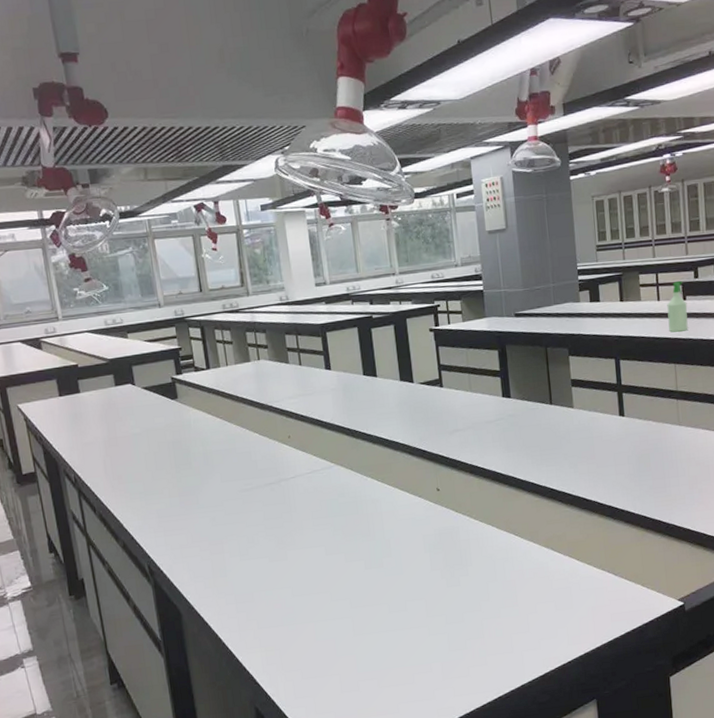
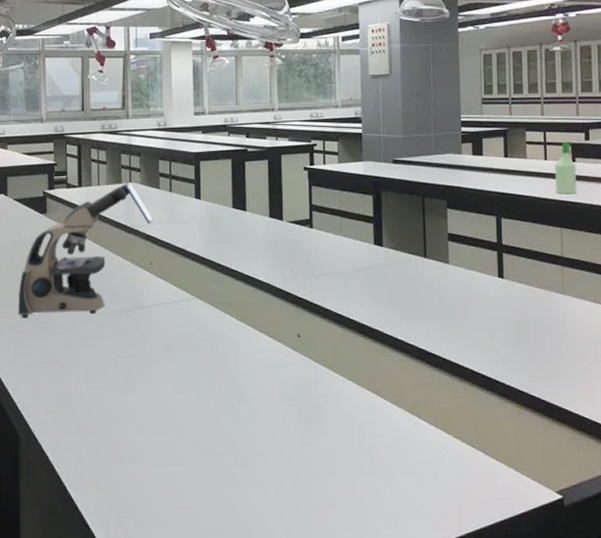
microscope: none [160,359,286,503] -> present [18,181,153,319]

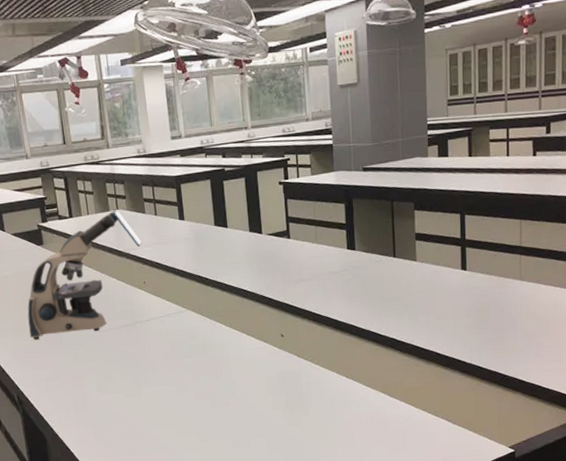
spray bottle: present [554,141,577,194] -> none [516,135,537,188]

